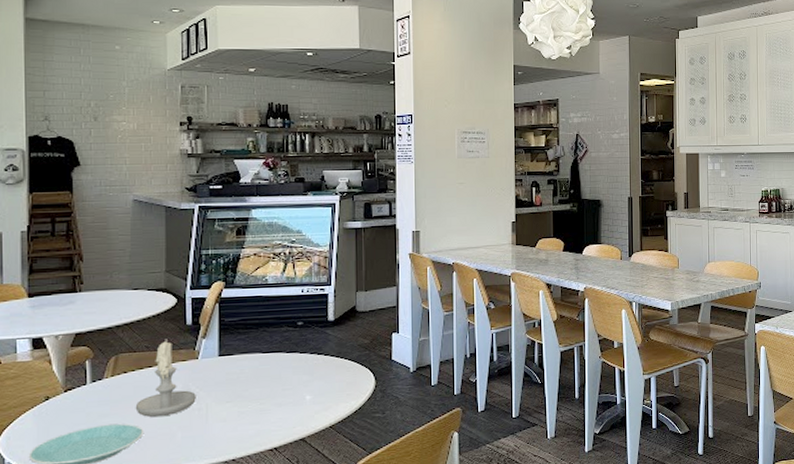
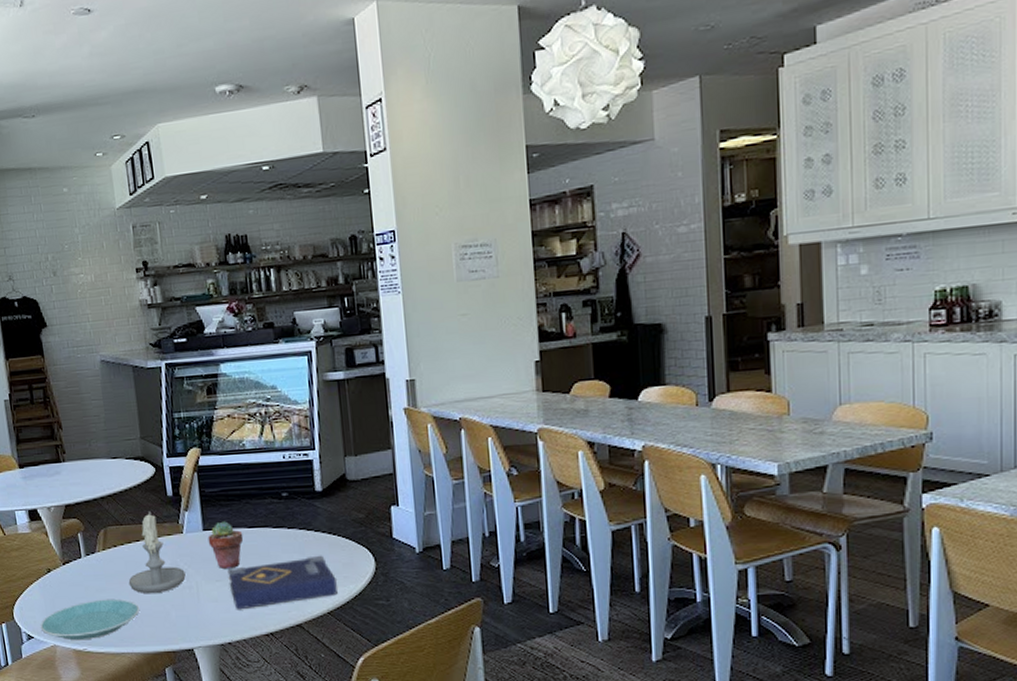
potted succulent: none [223,347,258,392] -> present [208,521,244,570]
book: none [239,376,340,429] -> present [227,555,338,610]

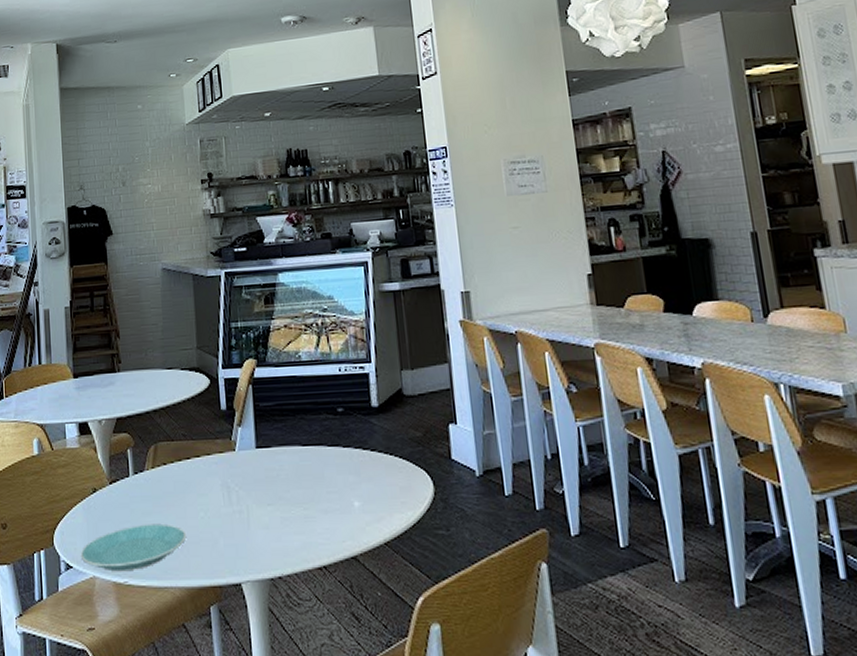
candle: present [128,511,186,594] -> none [176,426,236,519]
potted succulent: present [208,521,244,570] -> none [260,438,298,492]
book: present [227,555,338,610] -> none [280,477,395,539]

